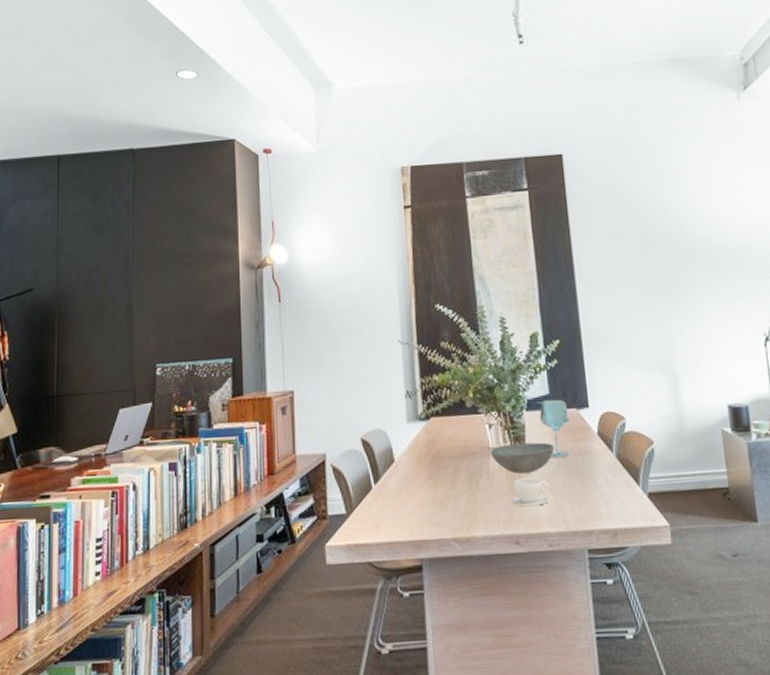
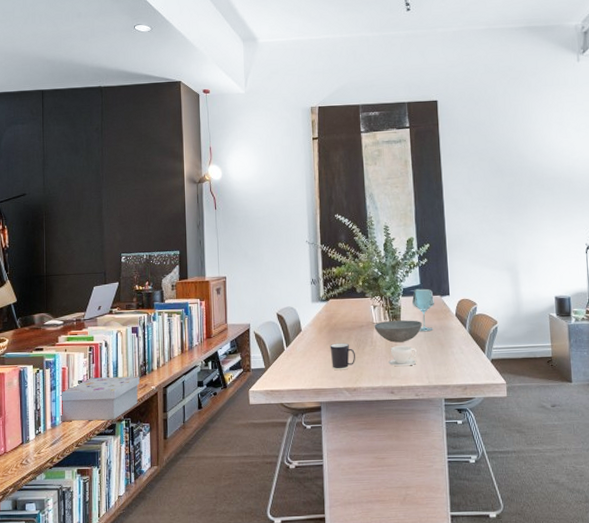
decorative box: none [70,529,179,598] -> present [60,376,140,422]
mug: none [432,476,467,515] -> present [330,342,355,371]

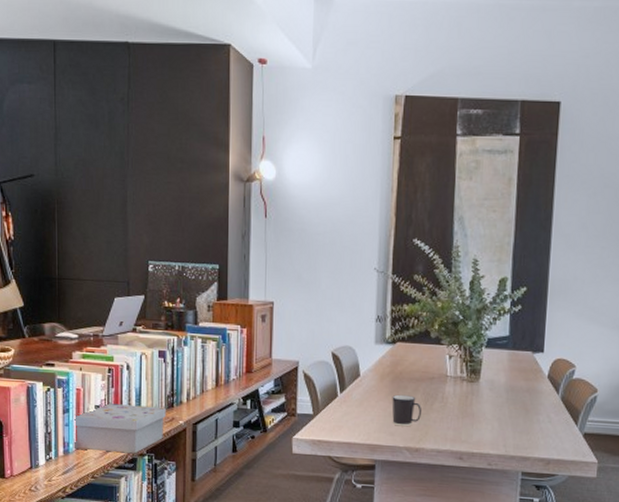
bowl: present [374,320,423,343] -> none [447,375,507,402]
teacup: present [388,345,418,367] -> none [460,405,496,431]
wine glass: present [411,288,435,332] -> none [496,340,525,393]

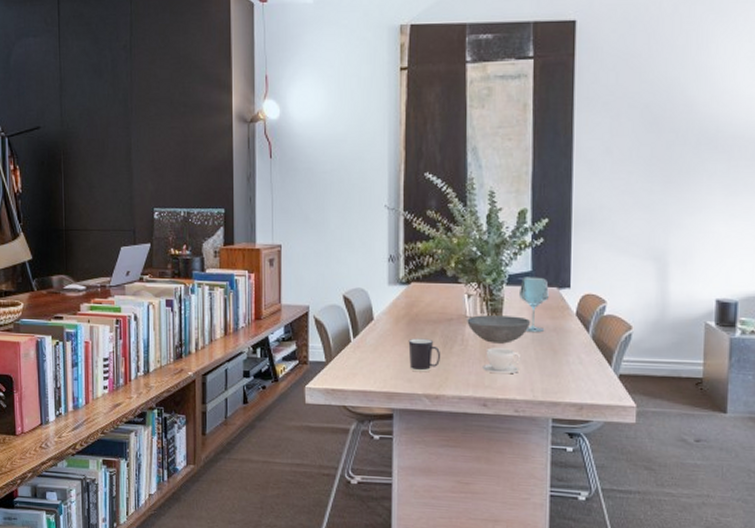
decorative box: present [73,403,166,454] -> none [82,356,175,408]
bowl: none [447,375,507,402] -> present [467,315,531,344]
teacup: none [460,405,496,431] -> present [482,348,522,374]
wine glass: none [496,340,525,393] -> present [518,276,550,333]

